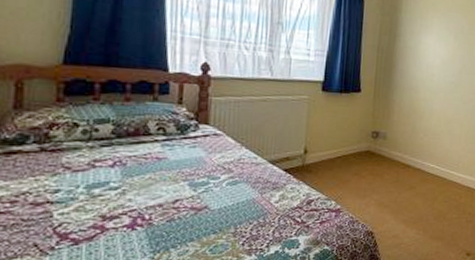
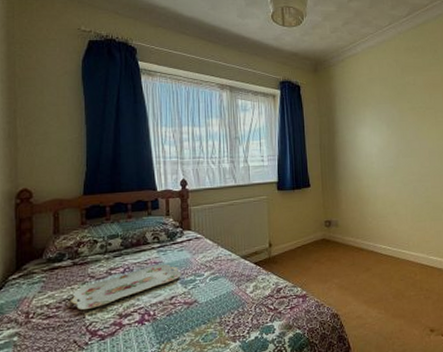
serving tray: none [33,160,191,208] -> present [71,264,181,311]

